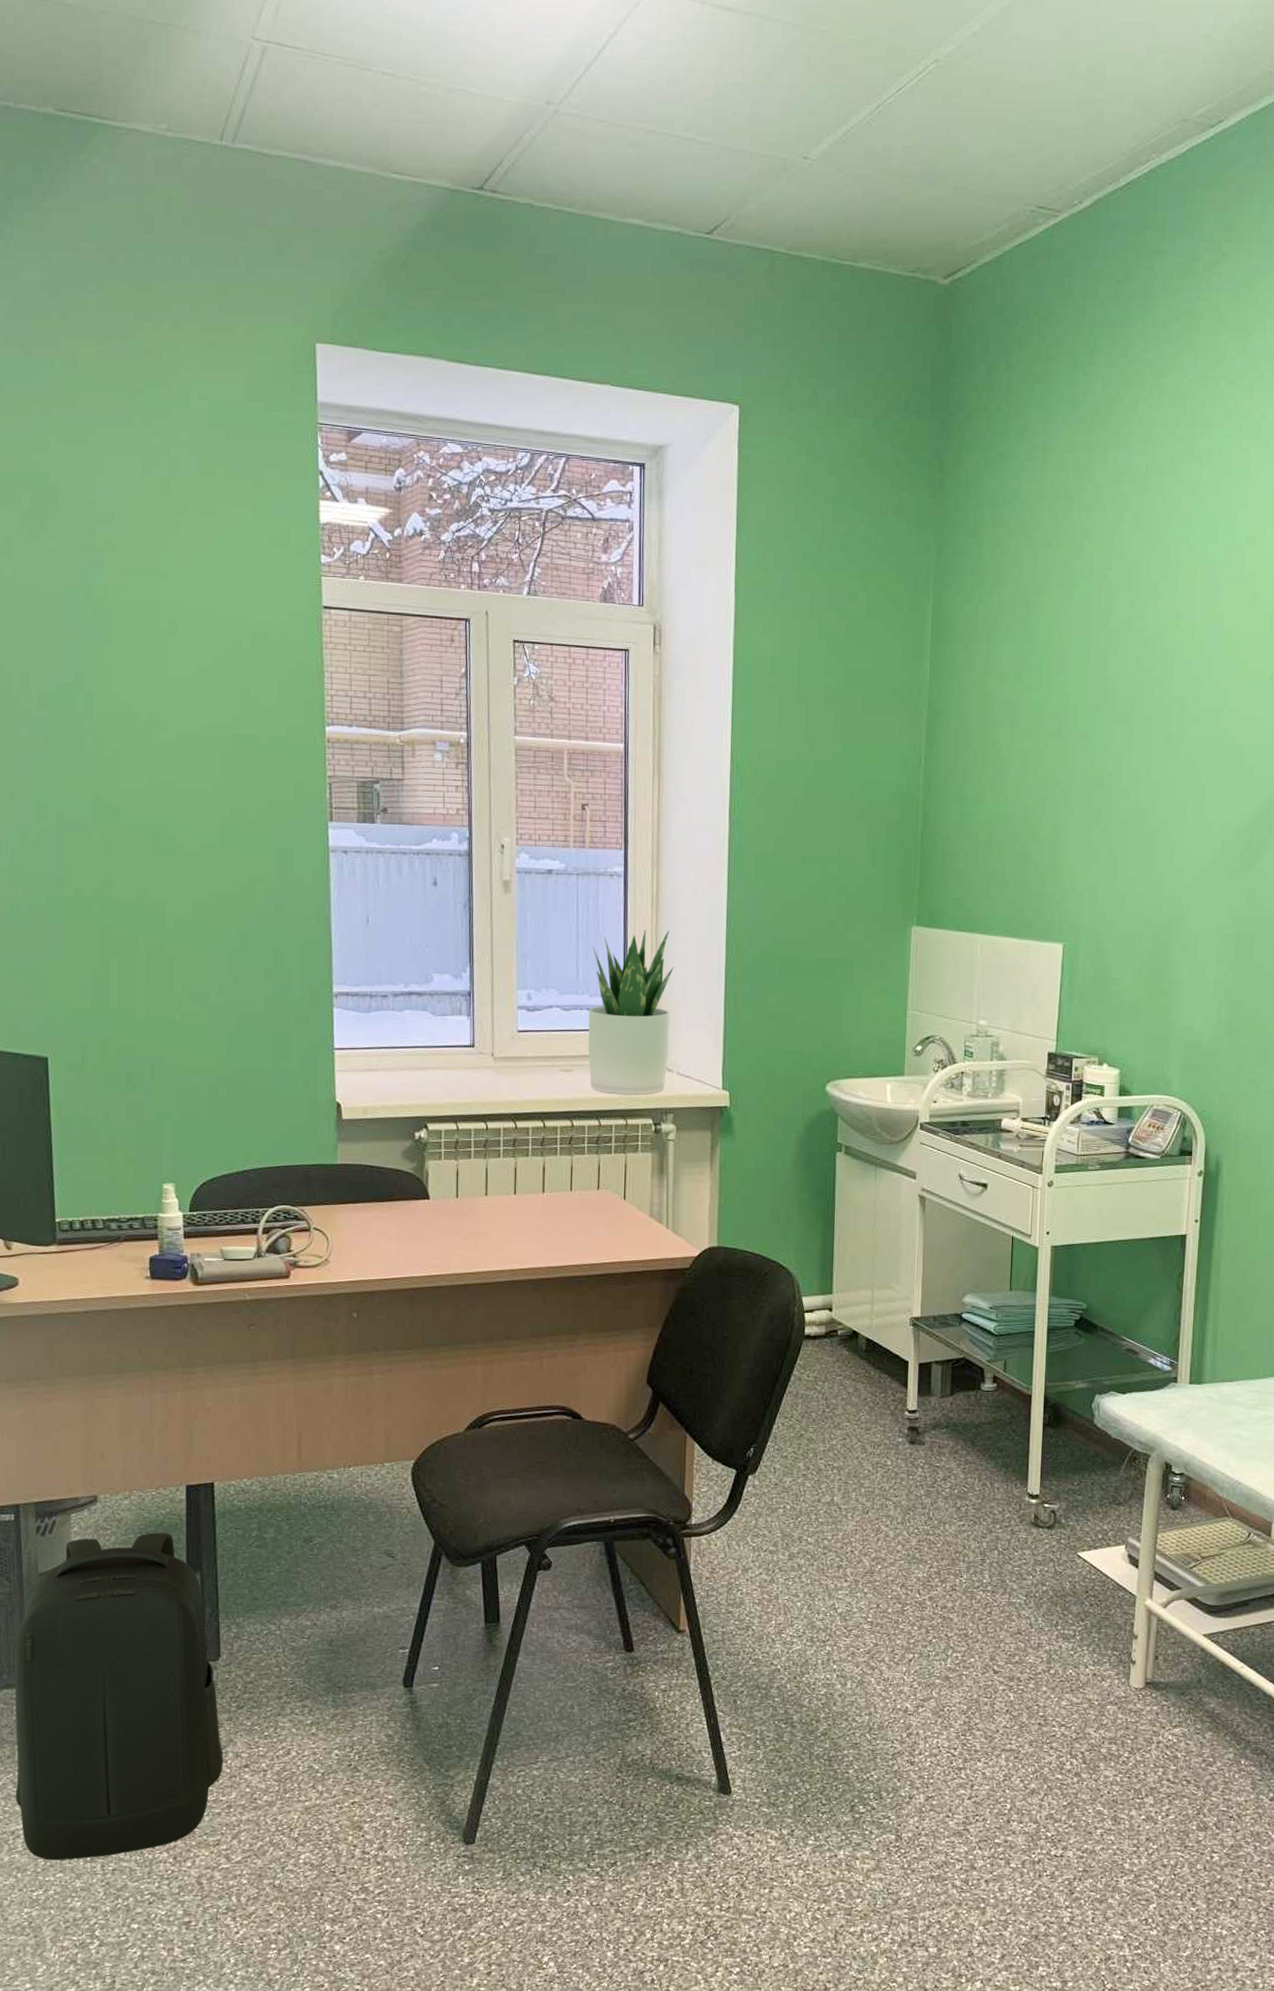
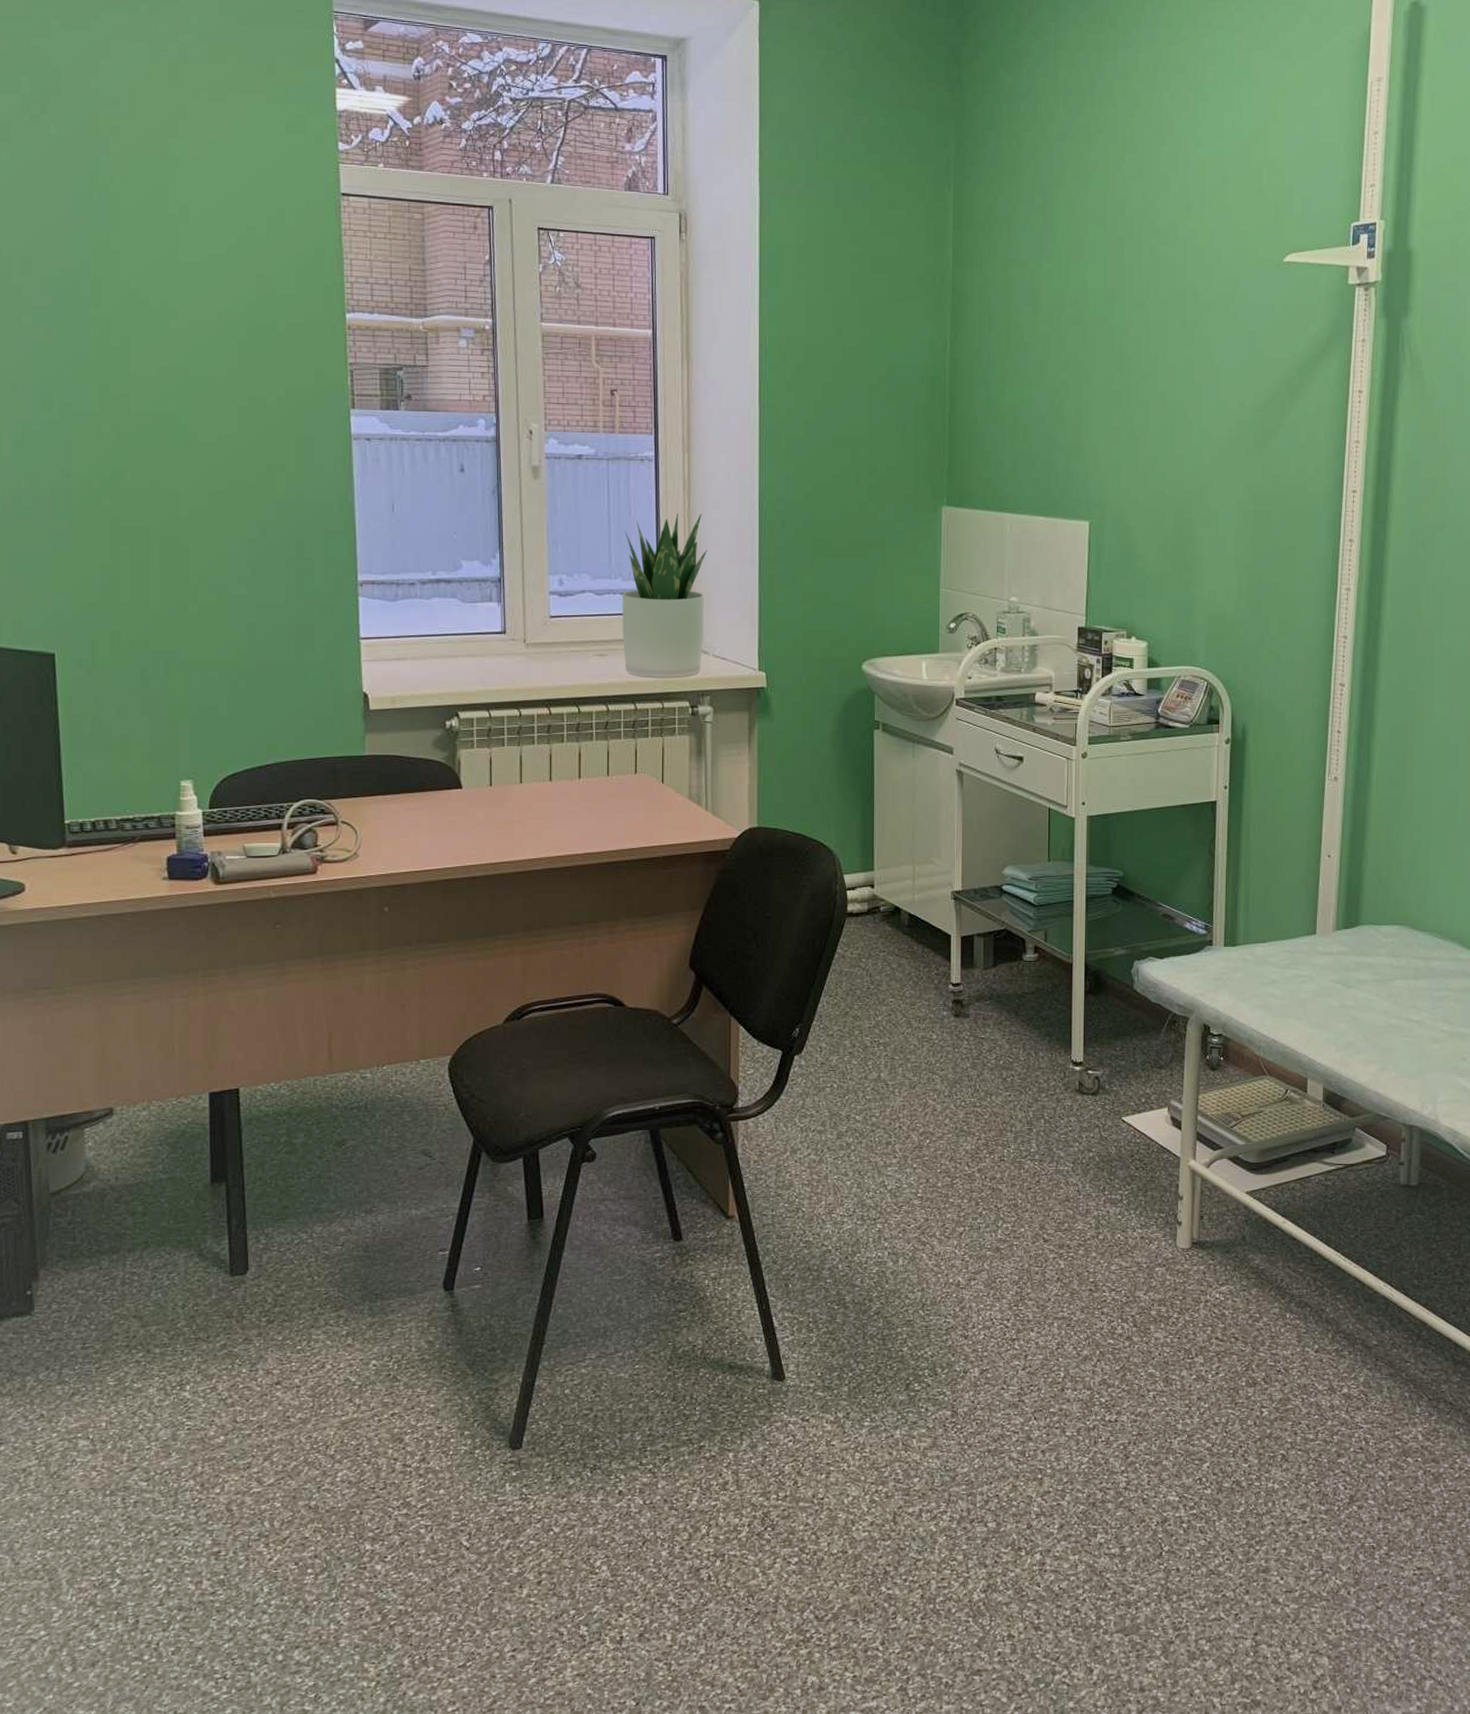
backpack: present [14,1532,223,1861] -> none [24,1143,253,1497]

